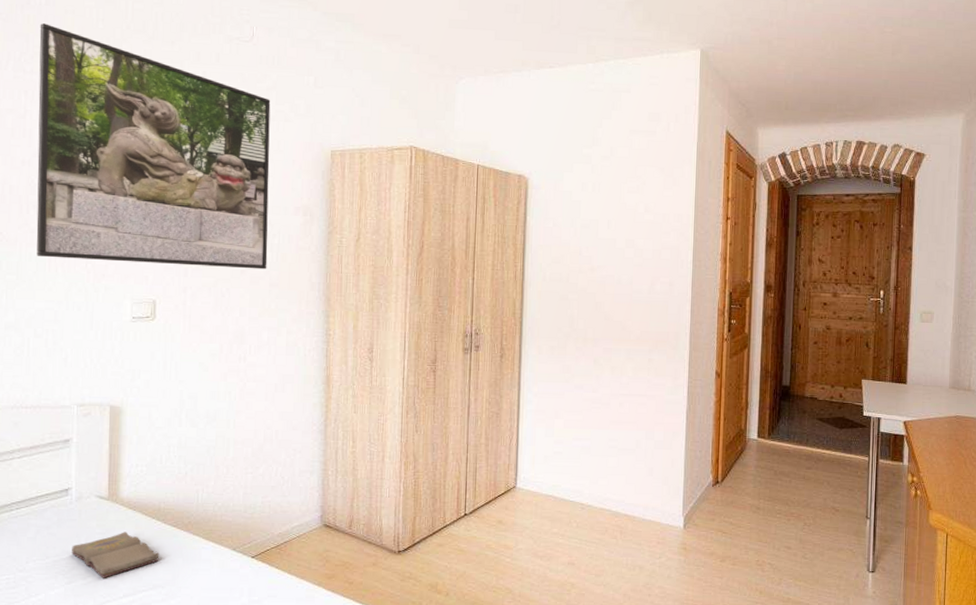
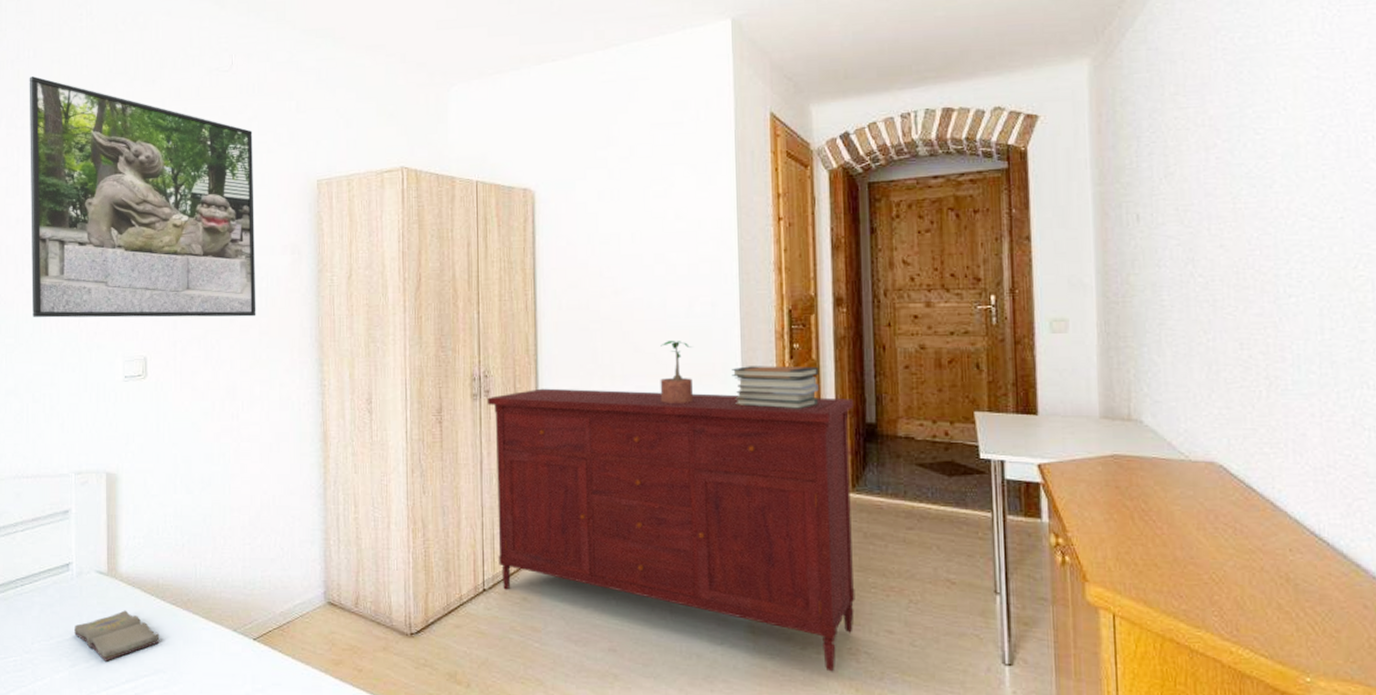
sideboard: none [476,346,774,579] -> present [486,388,855,672]
potted plant: none [623,312,652,364] -> present [660,341,694,403]
book stack: none [682,336,750,372] -> present [731,366,820,409]

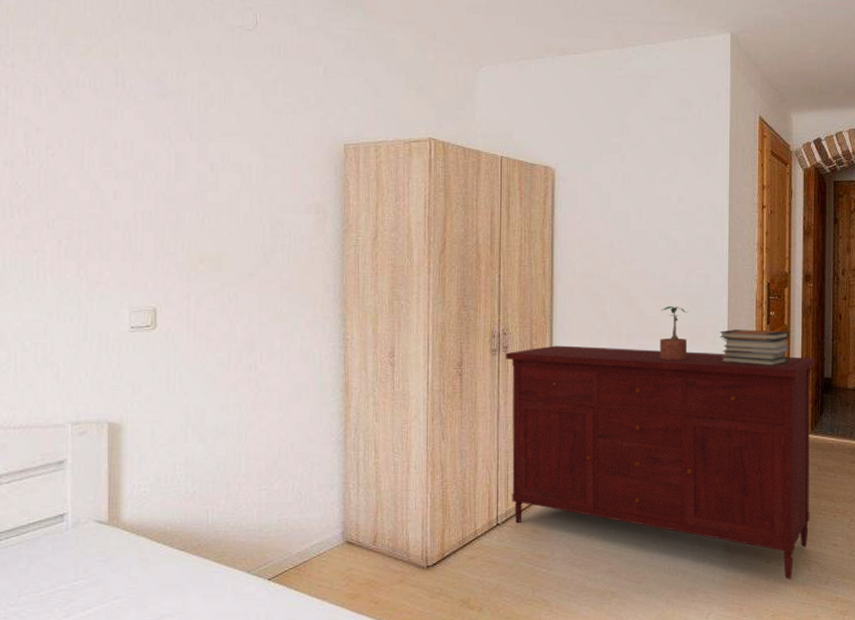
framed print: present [29,76,256,318] -> none [20,13,278,272]
diary: present [74,610,160,662] -> none [69,558,167,610]

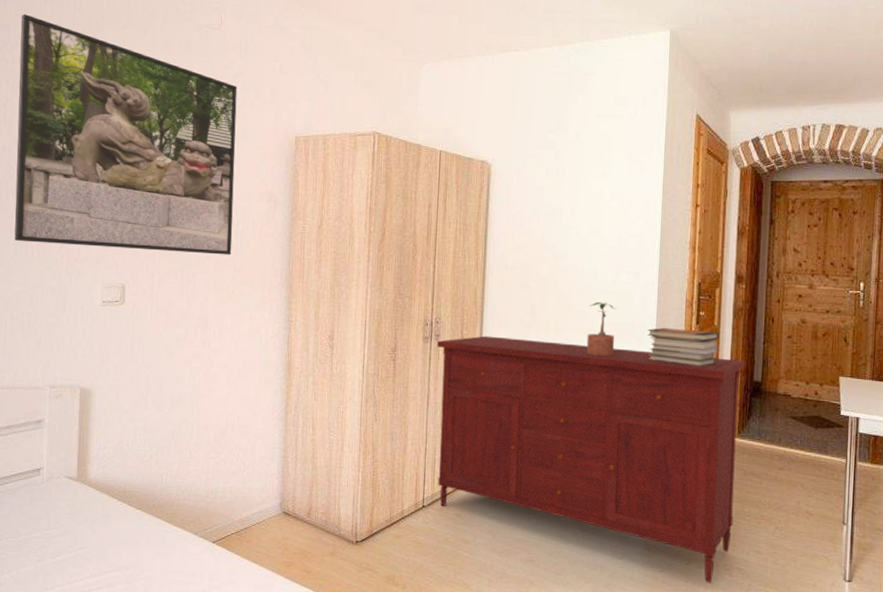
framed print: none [20,13,278,272] -> present [14,14,238,255]

